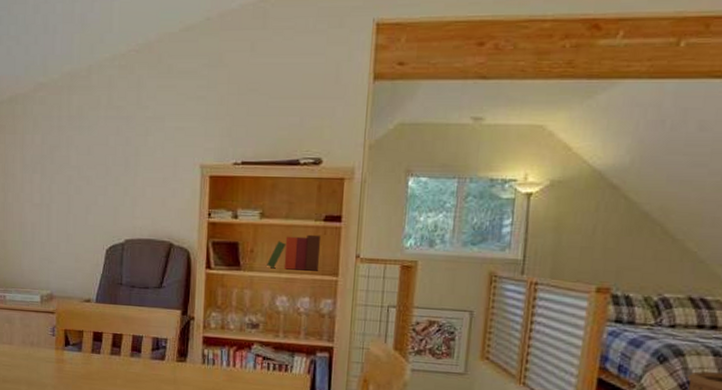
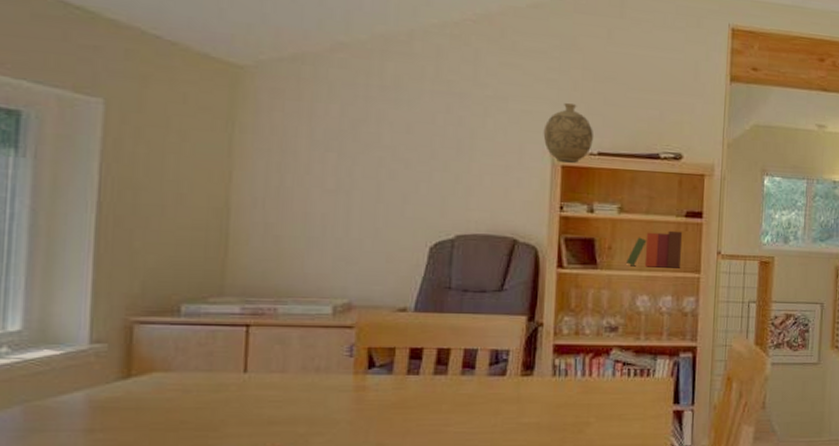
decorative vase: none [194,118,238,174] -> present [543,103,593,164]

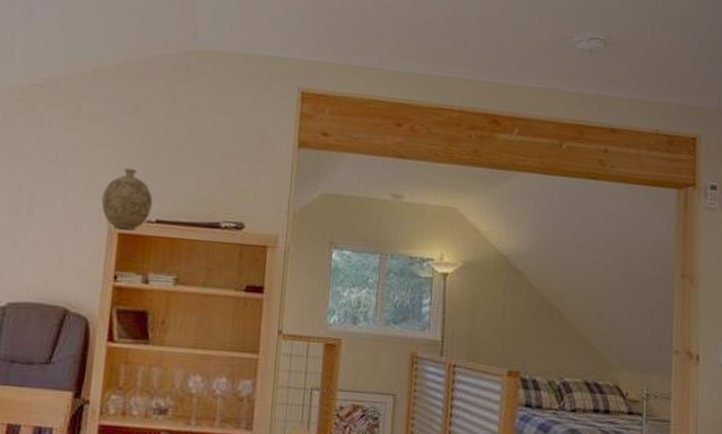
books: present [626,230,683,268] -> none [180,305,242,348]

